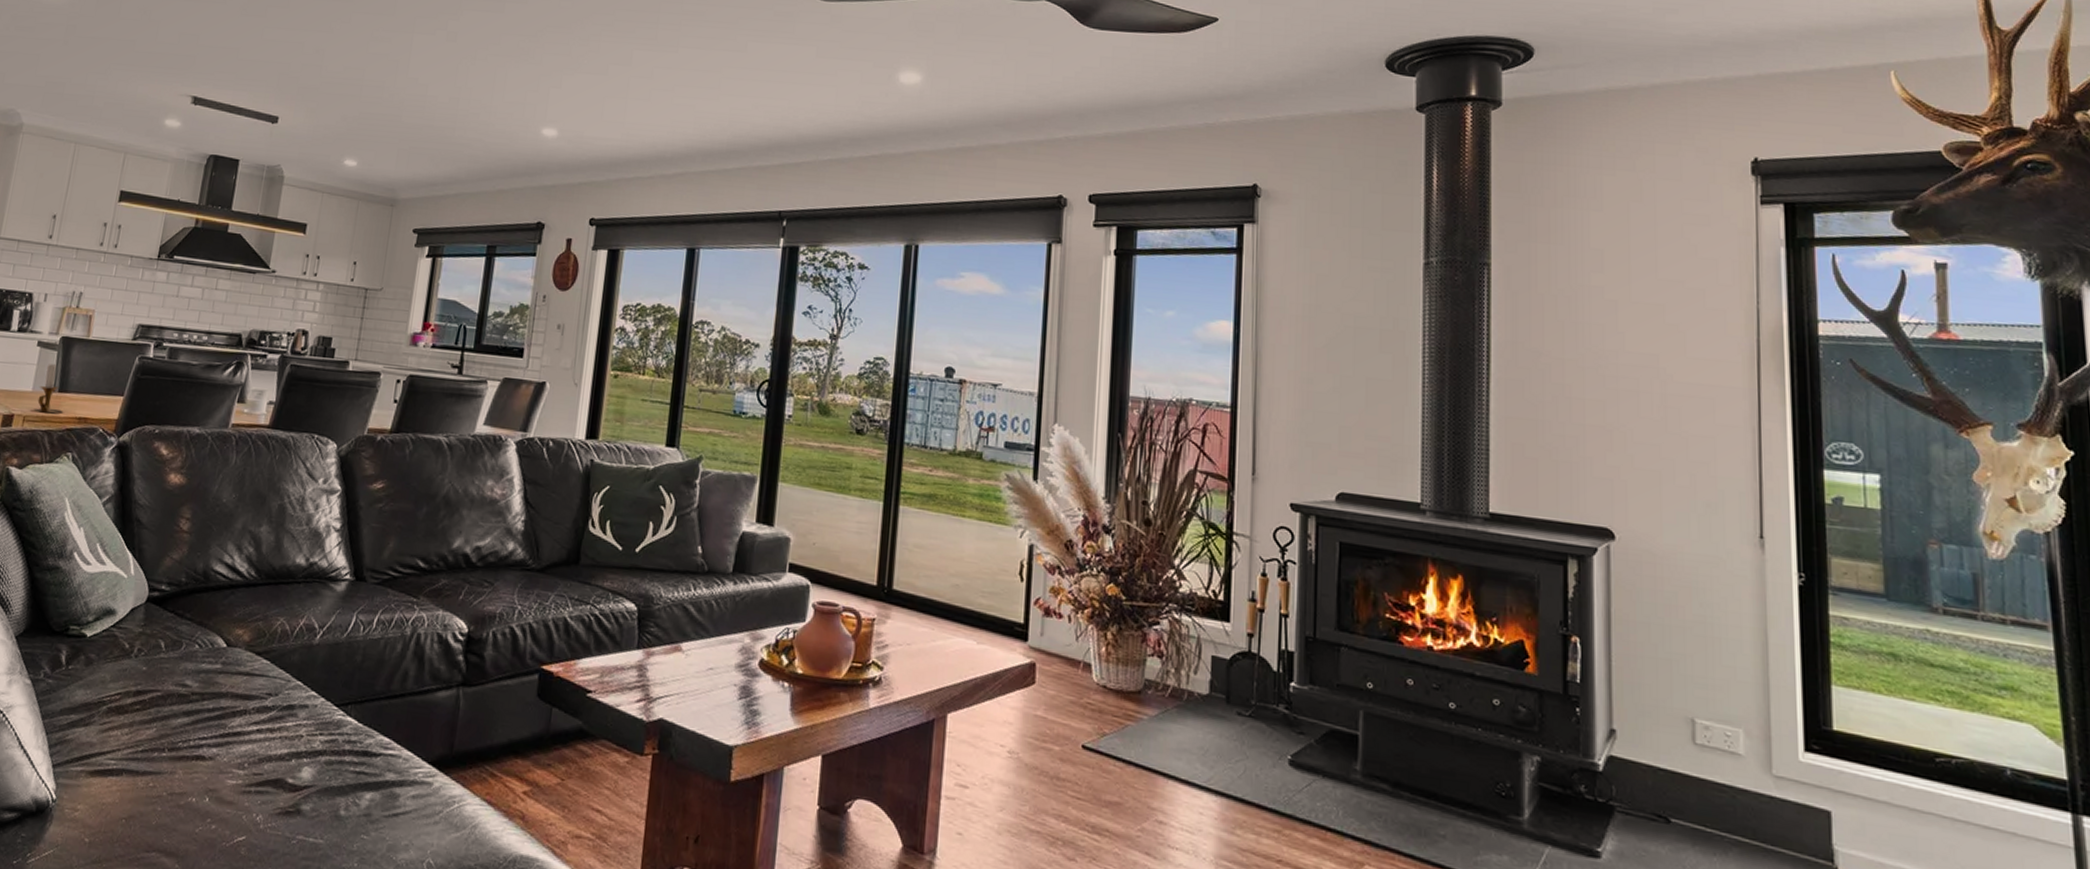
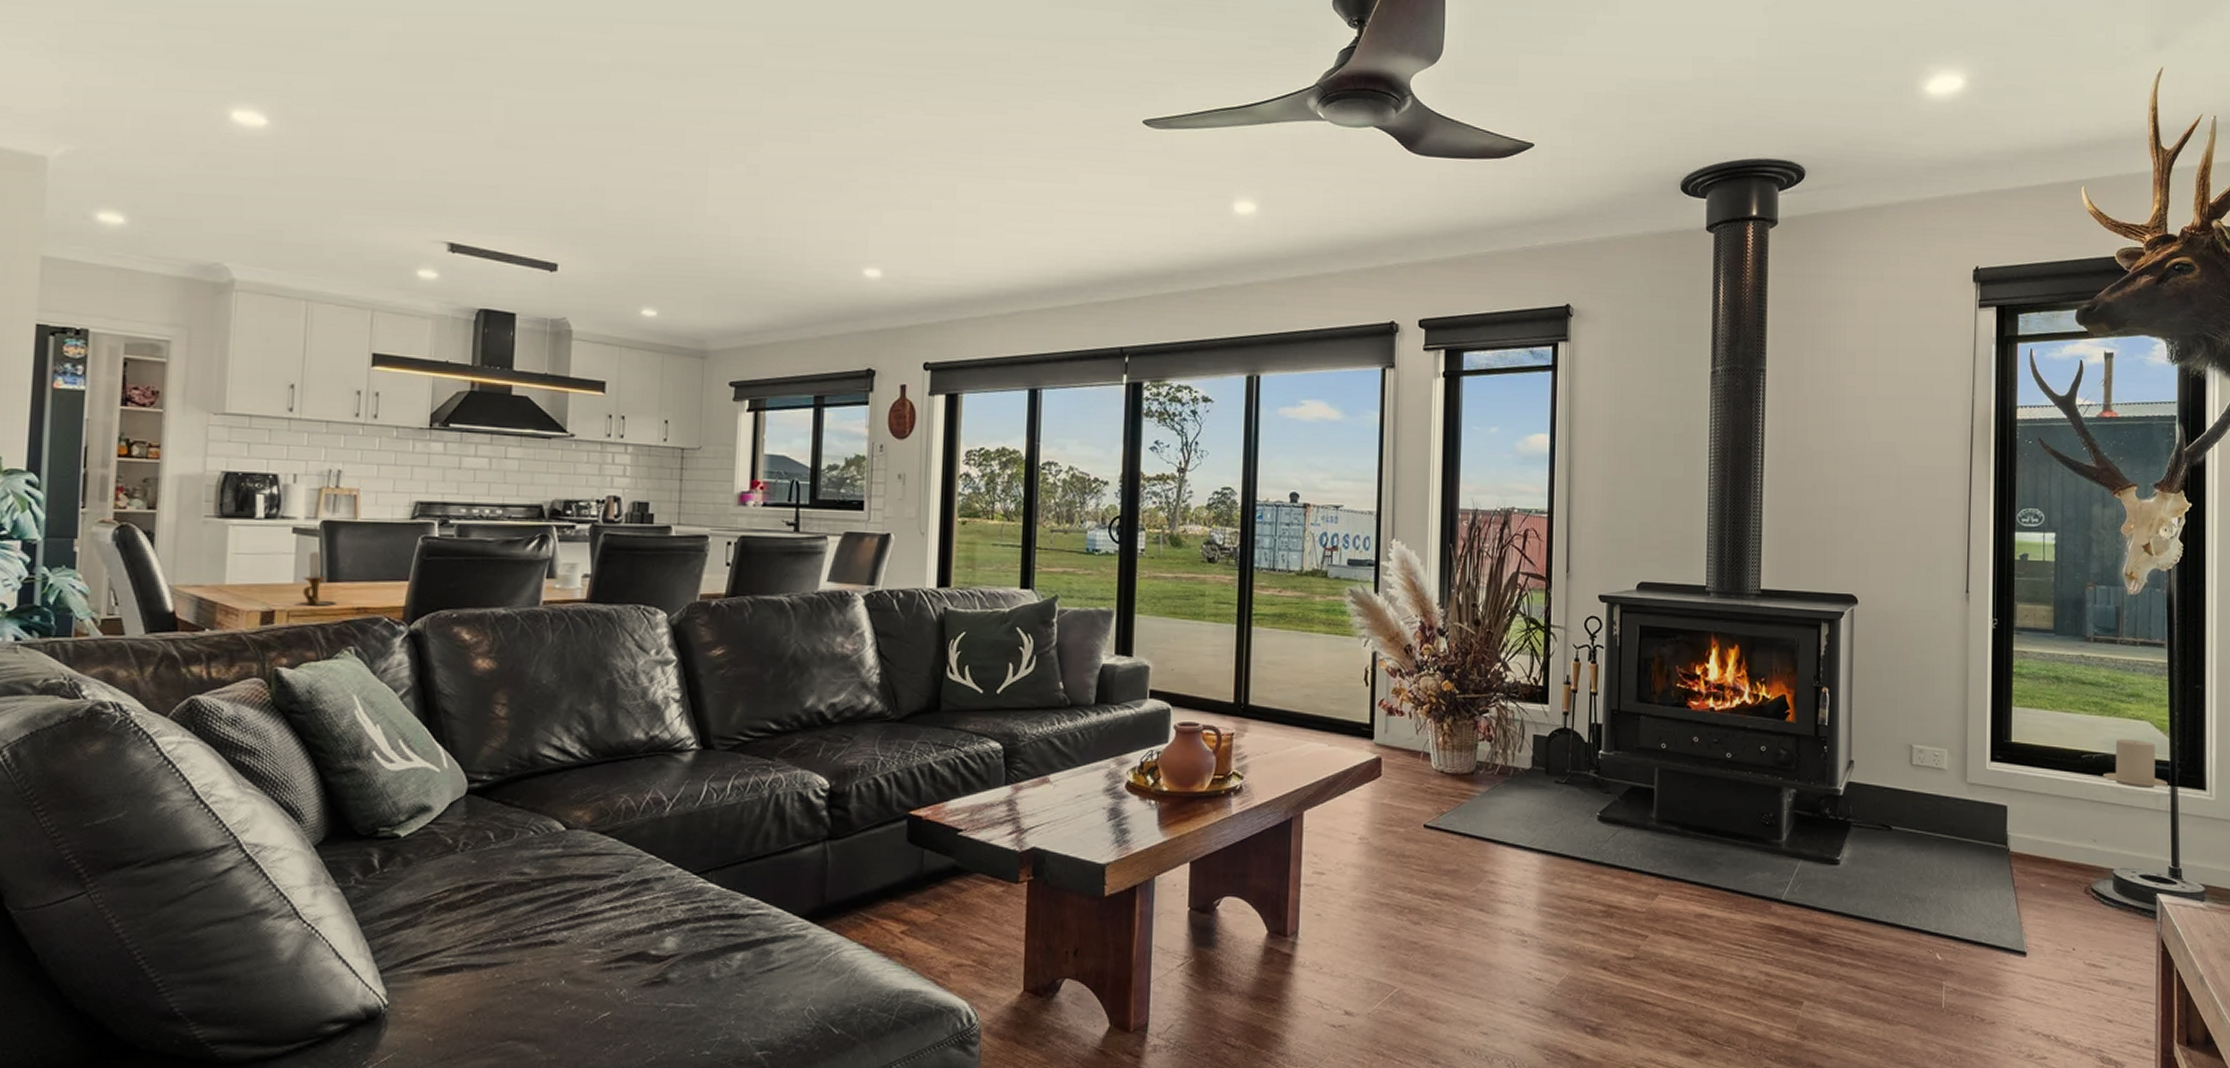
candle: none [1967,743,2068,814] -> present [2102,739,2169,789]

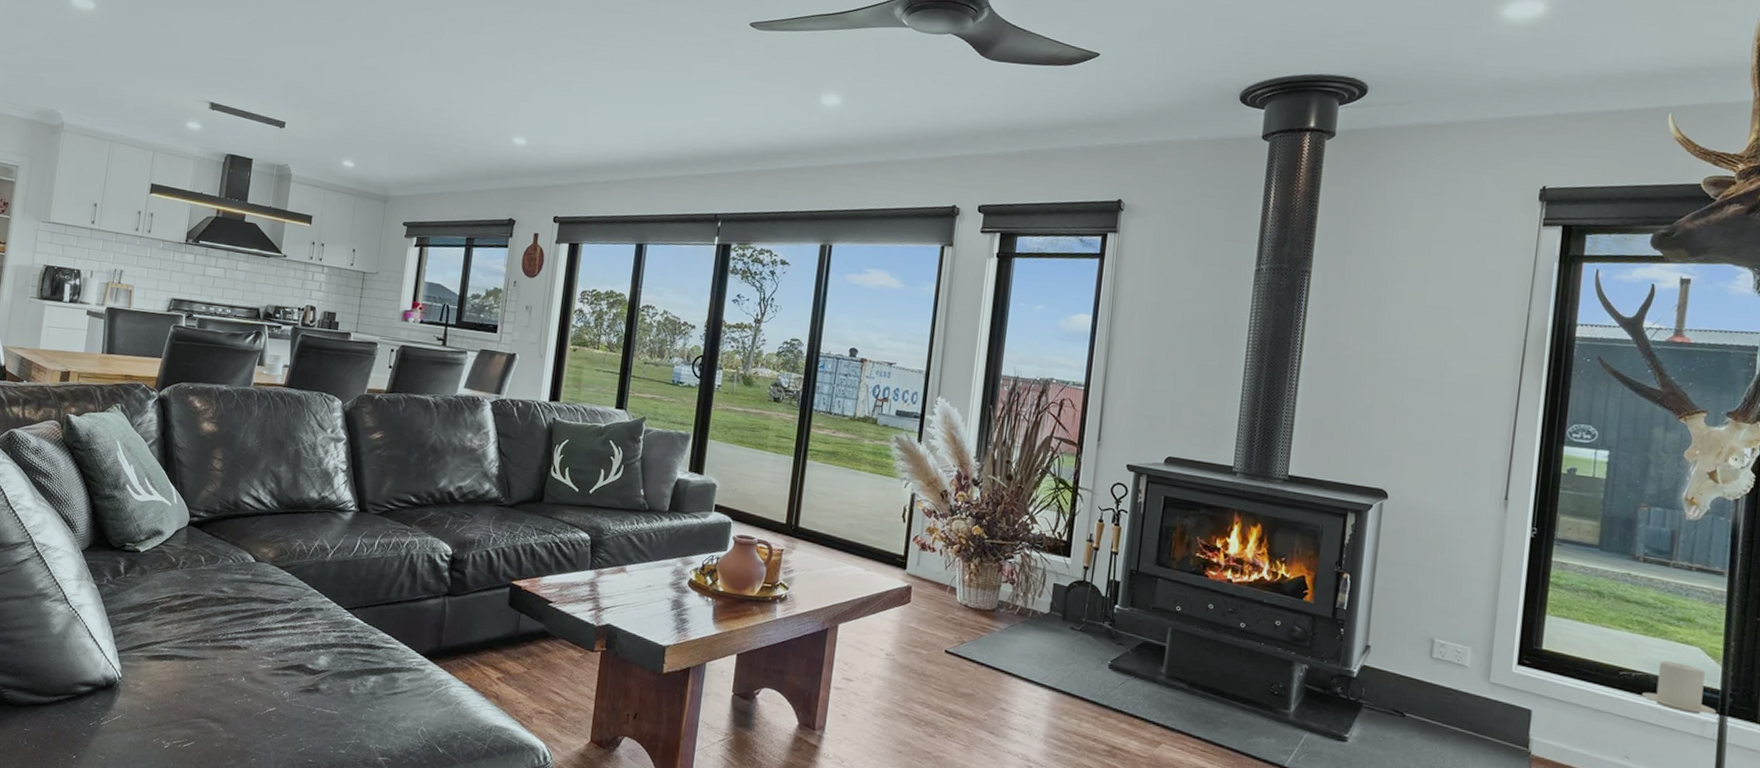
candlestick: present [295,552,336,607] -> none [84,330,111,372]

